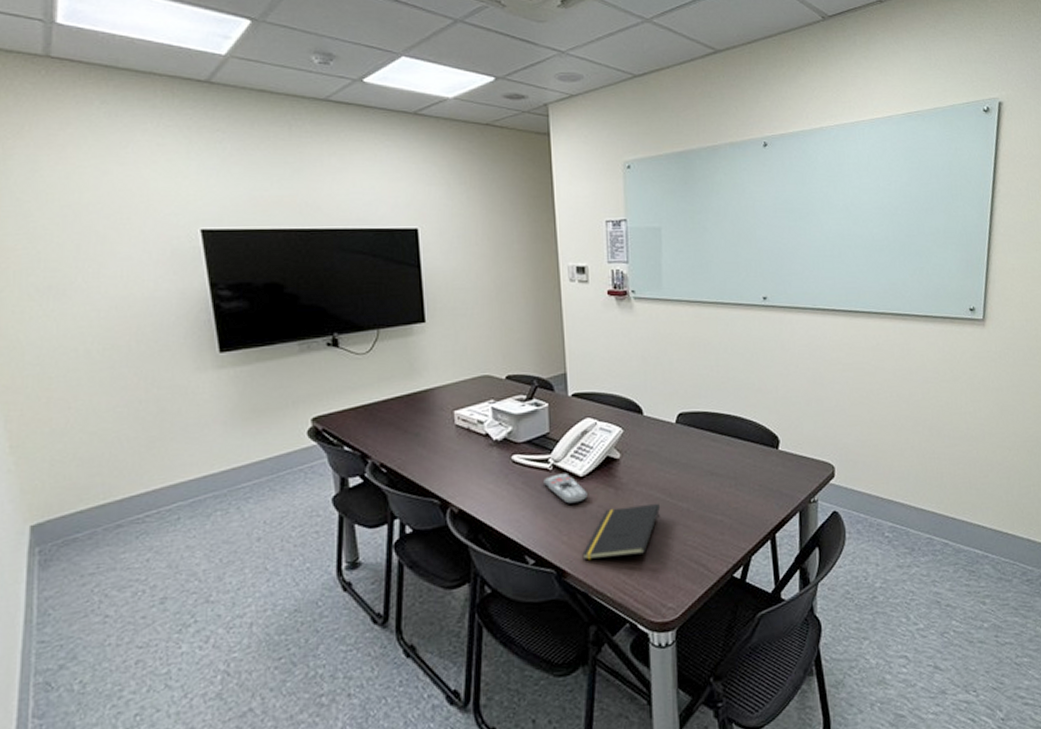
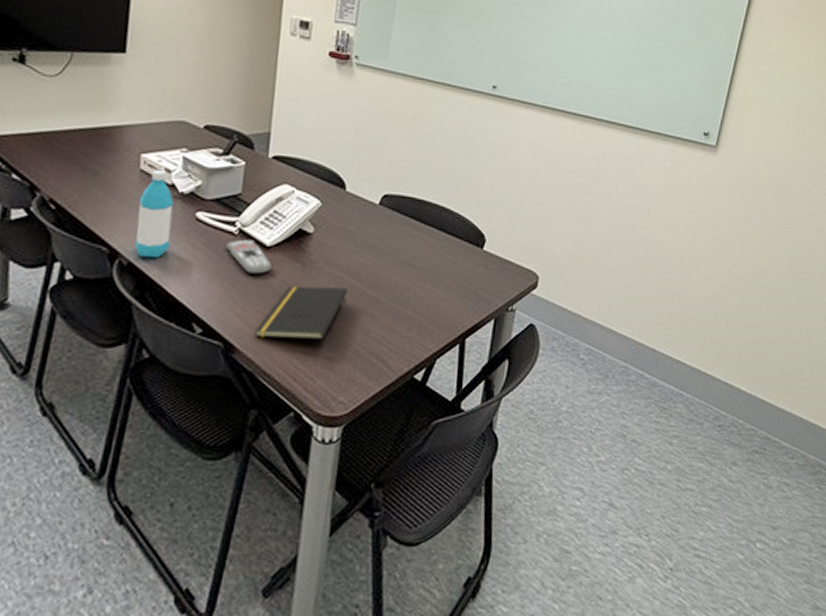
water bottle: none [459,422,493,503] -> present [135,169,174,257]

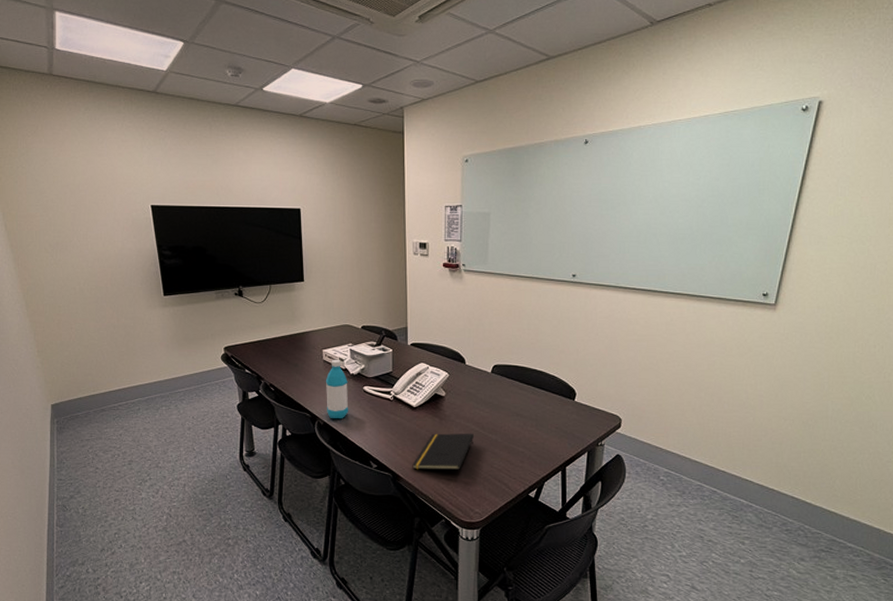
remote control: present [226,239,272,275] -> none [386,403,419,427]

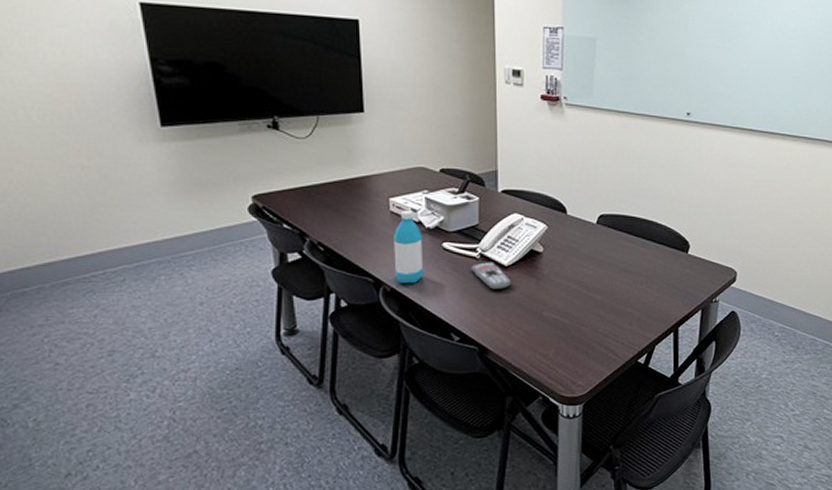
remote control: none [386,403,419,427] -> present [471,262,511,290]
notepad: present [412,433,475,470] -> none [503,294,577,340]

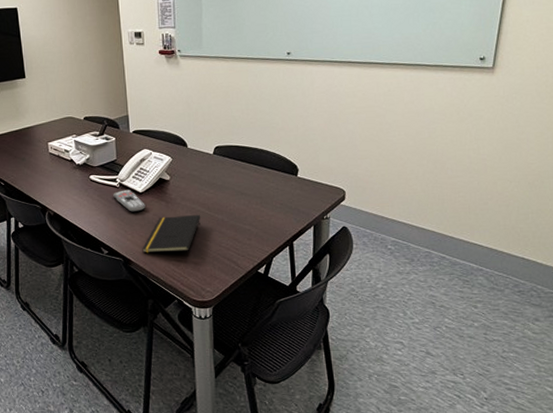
water bottle: present [392,210,424,283] -> none [52,151,77,208]
notepad: none [503,294,577,340] -> present [142,214,201,253]

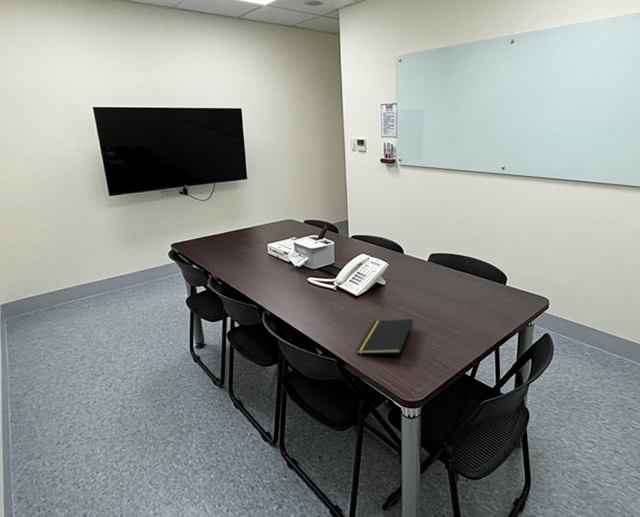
remote control: present [113,189,146,212] -> none [330,293,361,315]

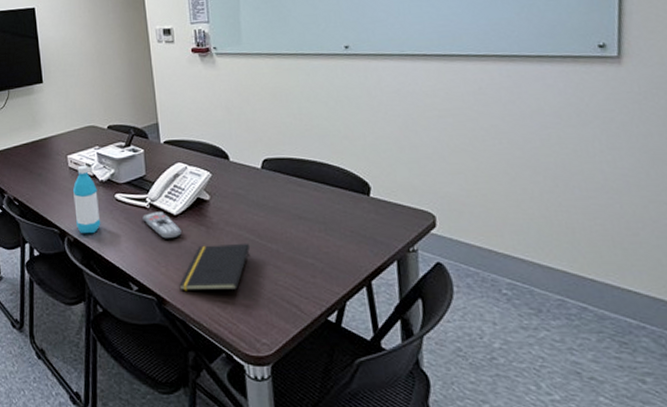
water bottle: none [270,252,294,309] -> present [72,165,101,233]
remote control: none [330,293,361,315] -> present [142,211,182,239]

